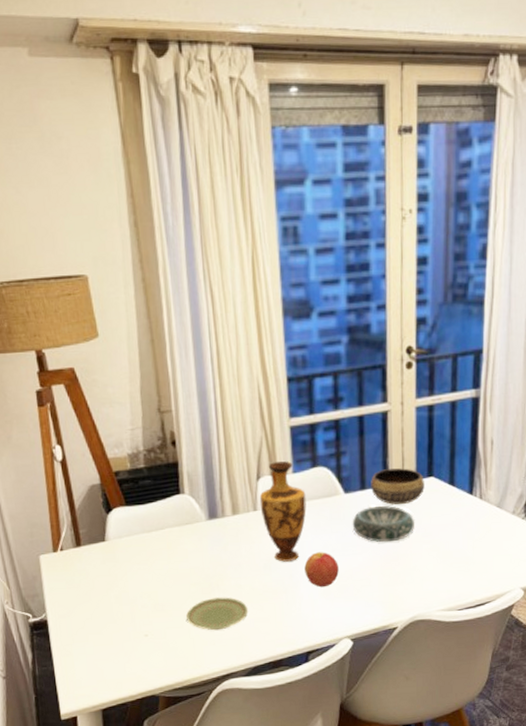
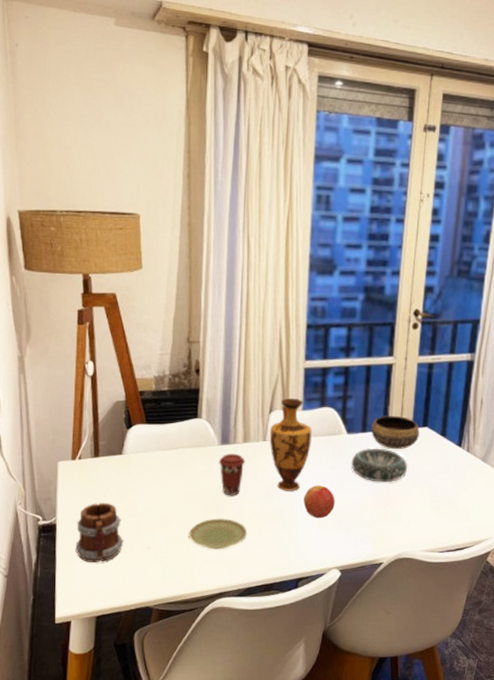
mug: none [68,592,120,656] -> present [75,502,124,563]
coffee cup: none [209,527,237,573] -> present [219,453,245,496]

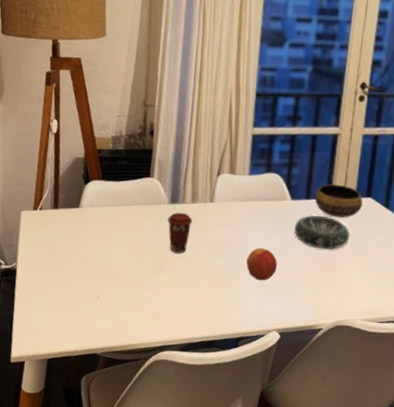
mug: present [75,502,124,563] -> none [32,251,77,308]
plate: present [189,518,248,550] -> none [136,273,192,304]
vase: present [269,397,312,491] -> none [216,162,258,253]

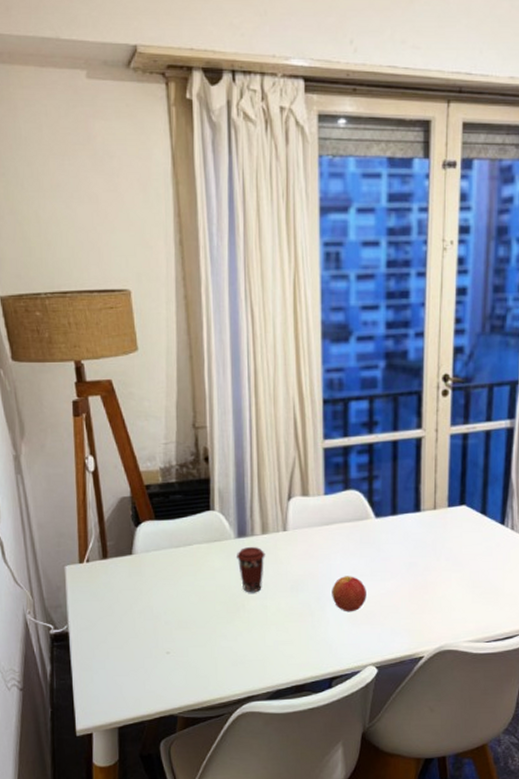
decorative bowl: present [294,214,350,250] -> none [382,531,446,569]
bowl: present [315,184,363,218] -> none [402,495,456,531]

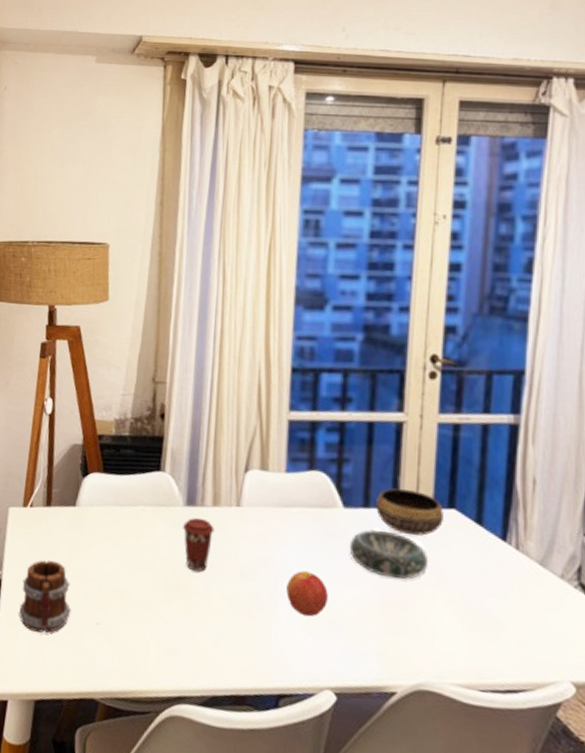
mug: none [90,606,142,671] -> present [19,560,72,633]
decorative bowl: none [382,531,446,569] -> present [349,529,429,579]
bowl: none [402,495,456,531] -> present [376,488,444,536]

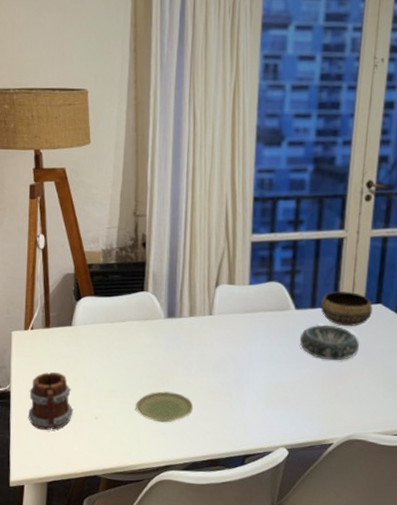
plate: none [144,597,215,639] -> present [136,391,194,423]
coffee cup: present [183,518,215,572] -> none [165,327,191,370]
apple: present [286,570,328,617] -> none [250,361,283,396]

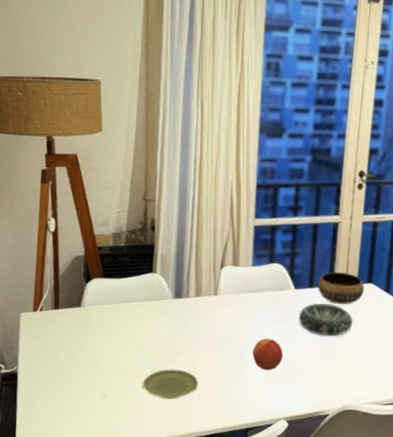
mug: present [28,371,74,430] -> none [35,352,81,410]
apple: none [250,361,283,396] -> present [252,338,283,371]

